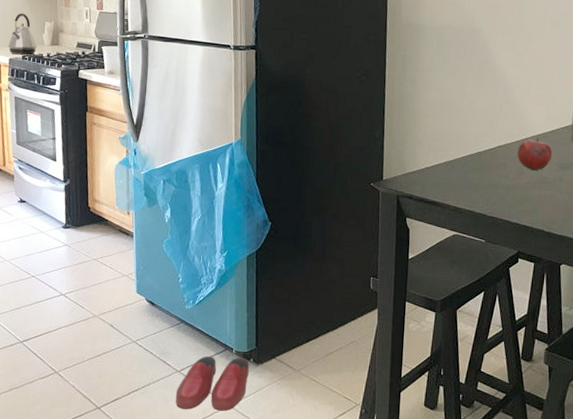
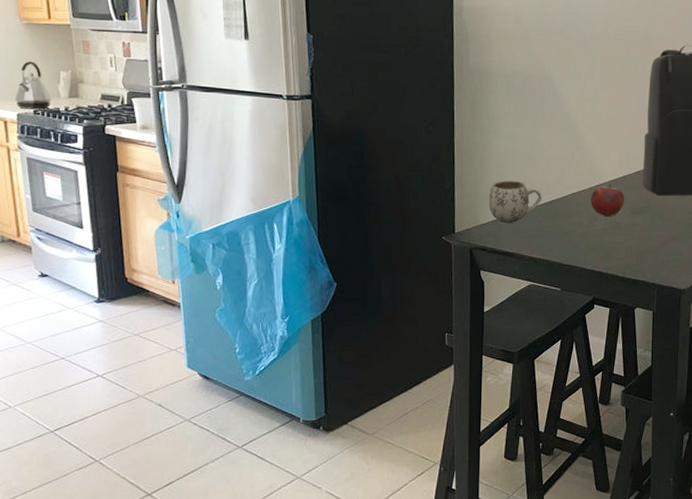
slippers: present [175,356,249,411] -> none [237,426,319,486]
mug: none [416,130,469,173] -> present [489,180,543,223]

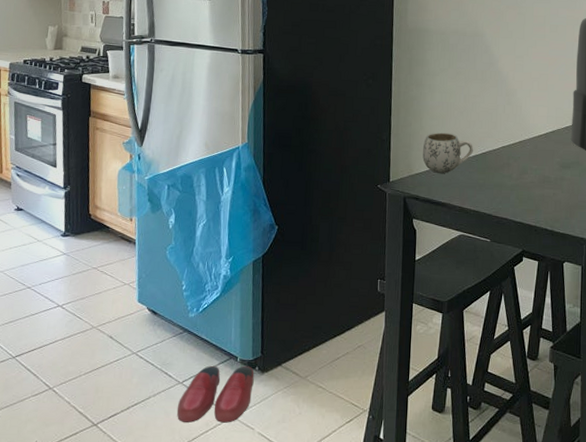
kettle: present [14,61,52,110] -> none [8,17,40,60]
slippers: none [237,426,319,486] -> present [177,365,254,423]
fruit: present [590,183,624,217] -> none [520,137,553,170]

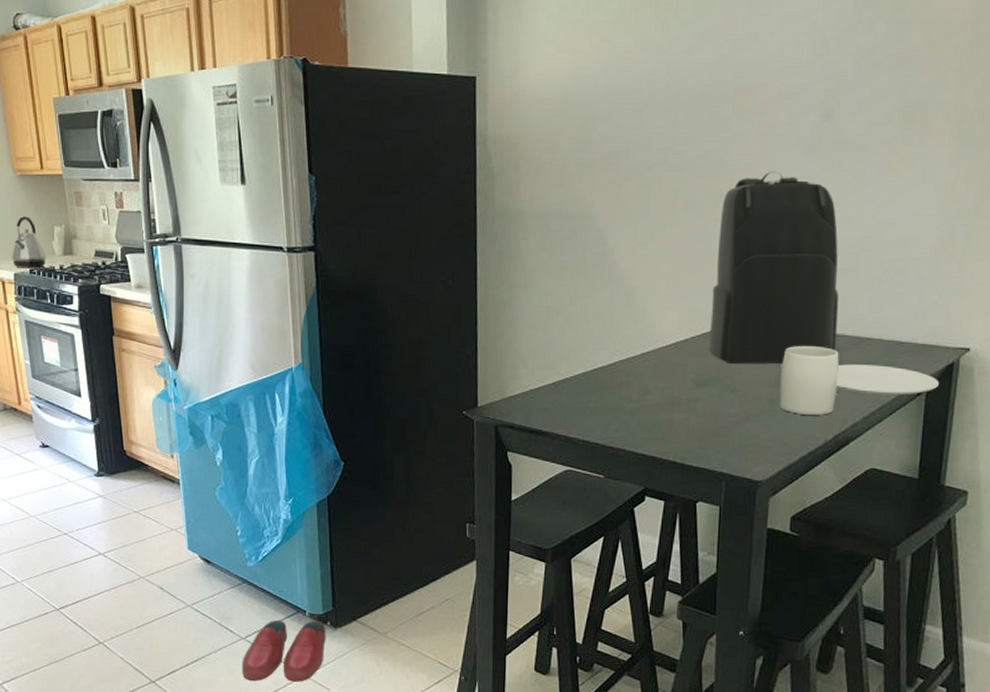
kettle: none [8,17,40,60] -> present [11,216,47,268]
mug: present [423,132,474,173] -> none [518,344,583,396]

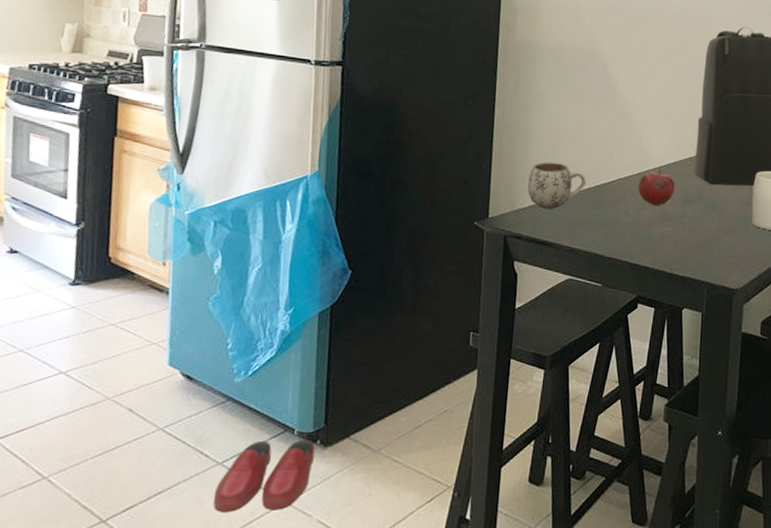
kettle: present [11,216,47,268] -> none [9,11,52,64]
mug: none [518,344,583,396] -> present [528,161,587,209]
fruit: none [642,348,685,390] -> present [638,169,675,206]

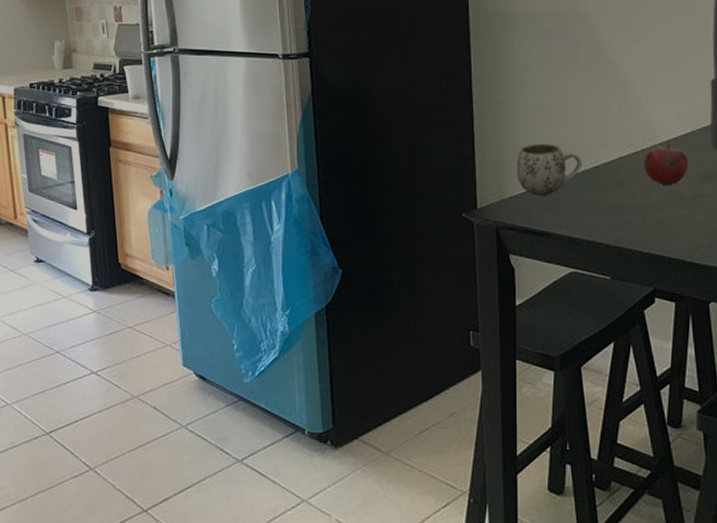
slippers: present [213,439,315,512] -> none [238,439,326,508]

